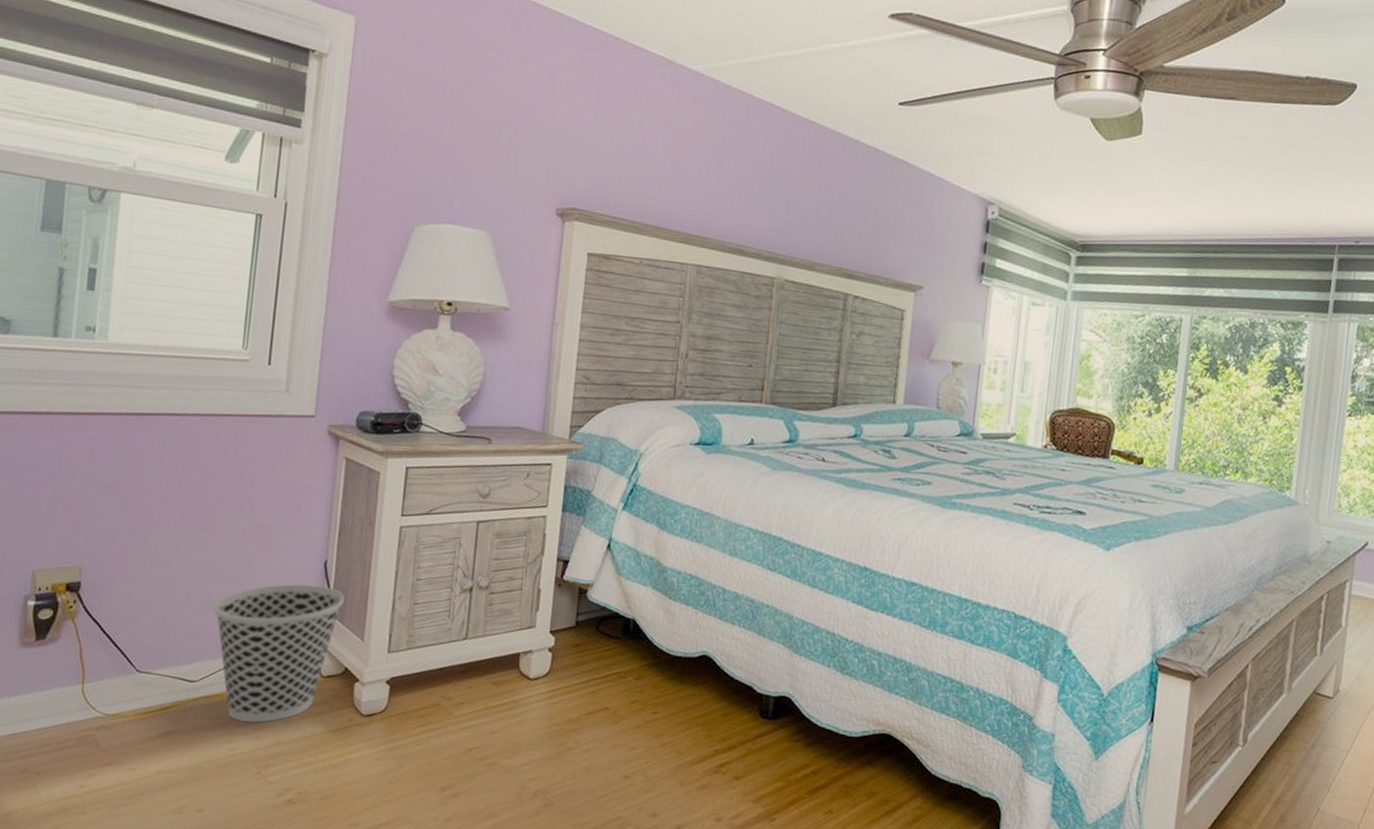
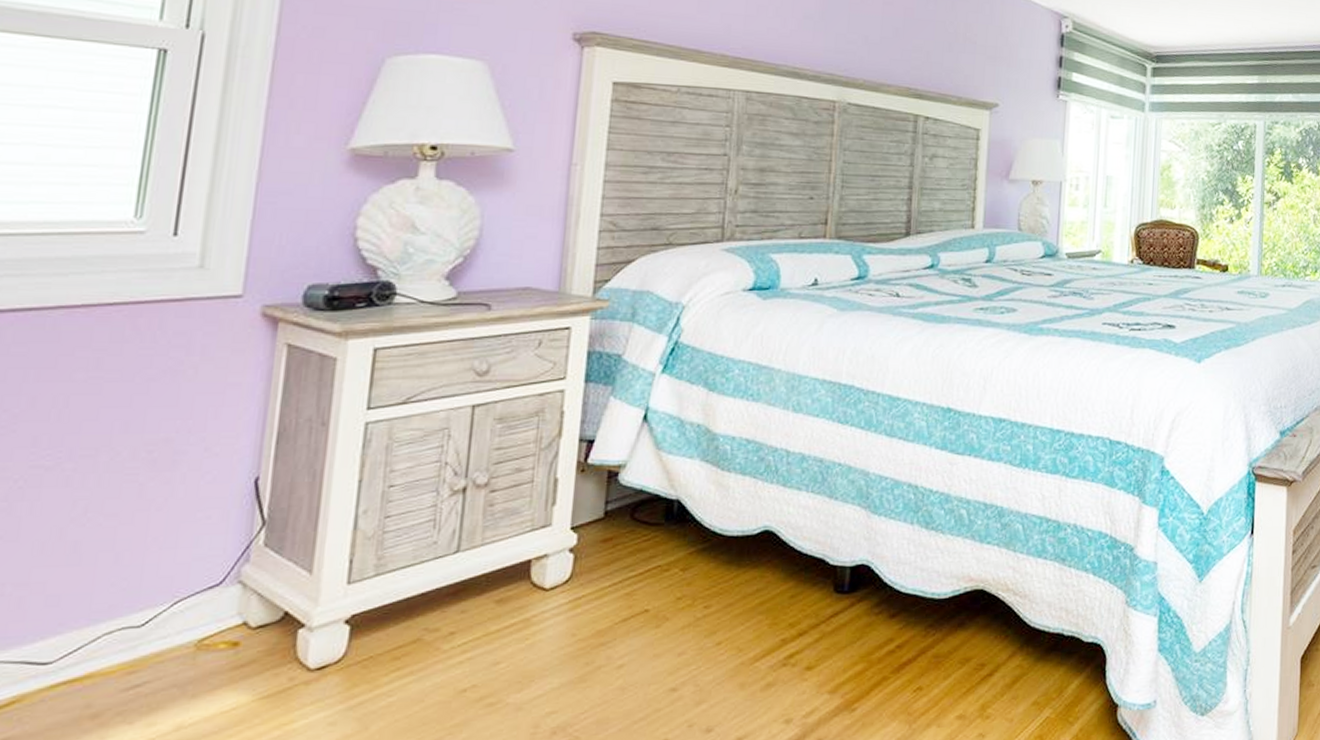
wastebasket: present [214,584,345,723] -> none [83,510,285,707]

